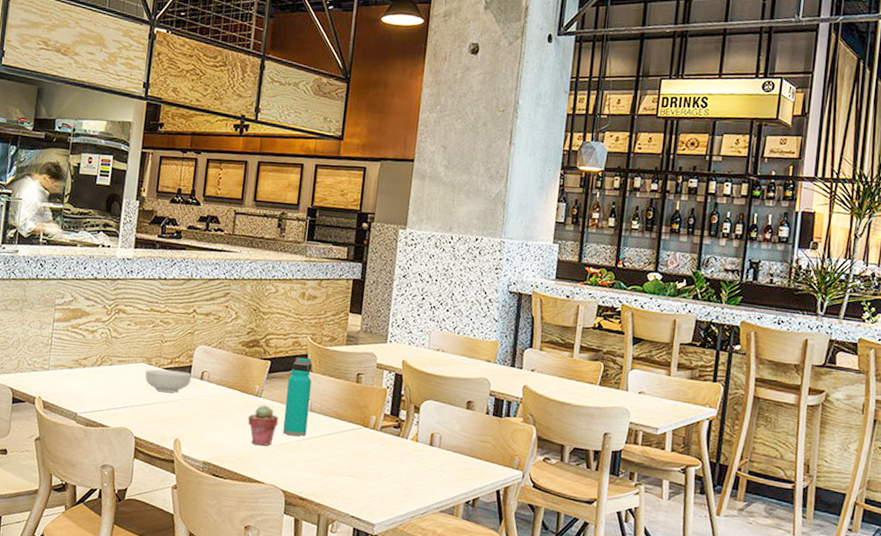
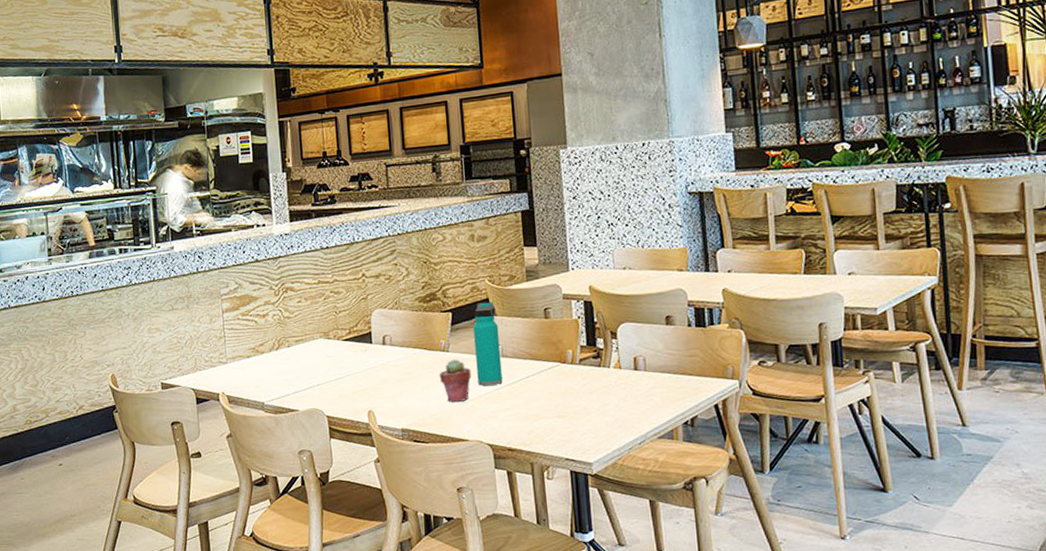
cereal bowl: present [145,369,192,393] -> none [325,339,374,365]

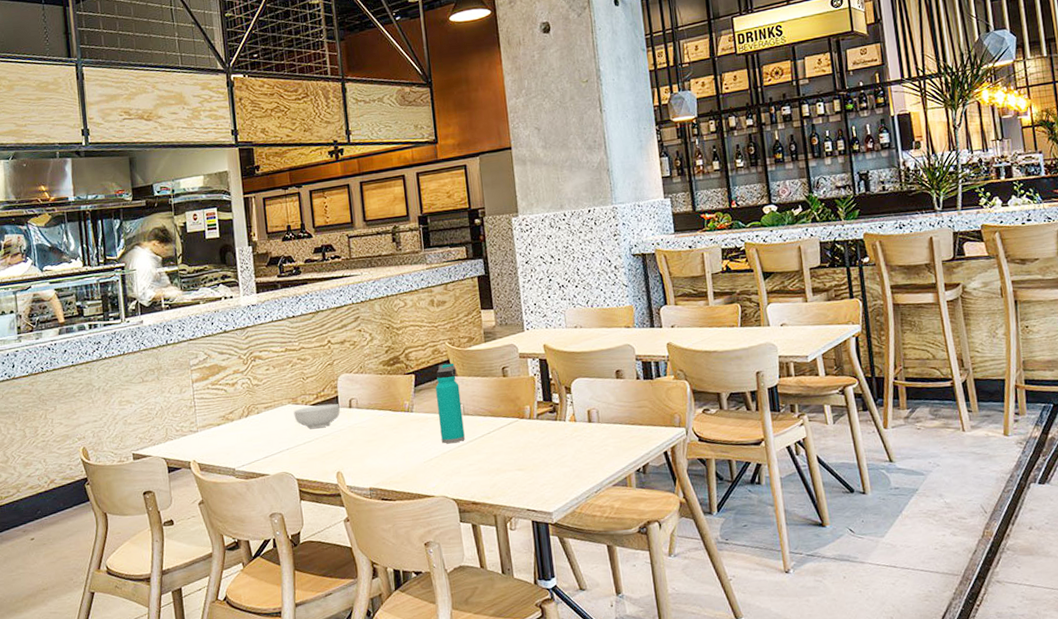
cereal bowl: none [325,339,374,365] -> present [293,403,341,429]
potted succulent: present [439,359,472,403] -> none [404,419,436,461]

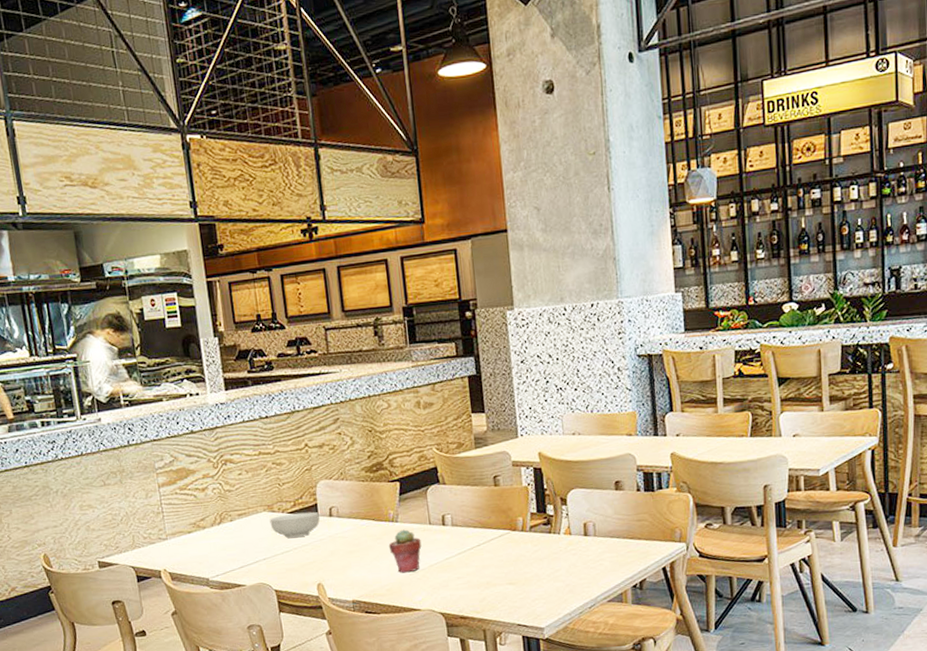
potted succulent: none [404,419,436,461] -> present [388,529,422,573]
water bottle: present [436,363,465,443] -> none [422,470,453,555]

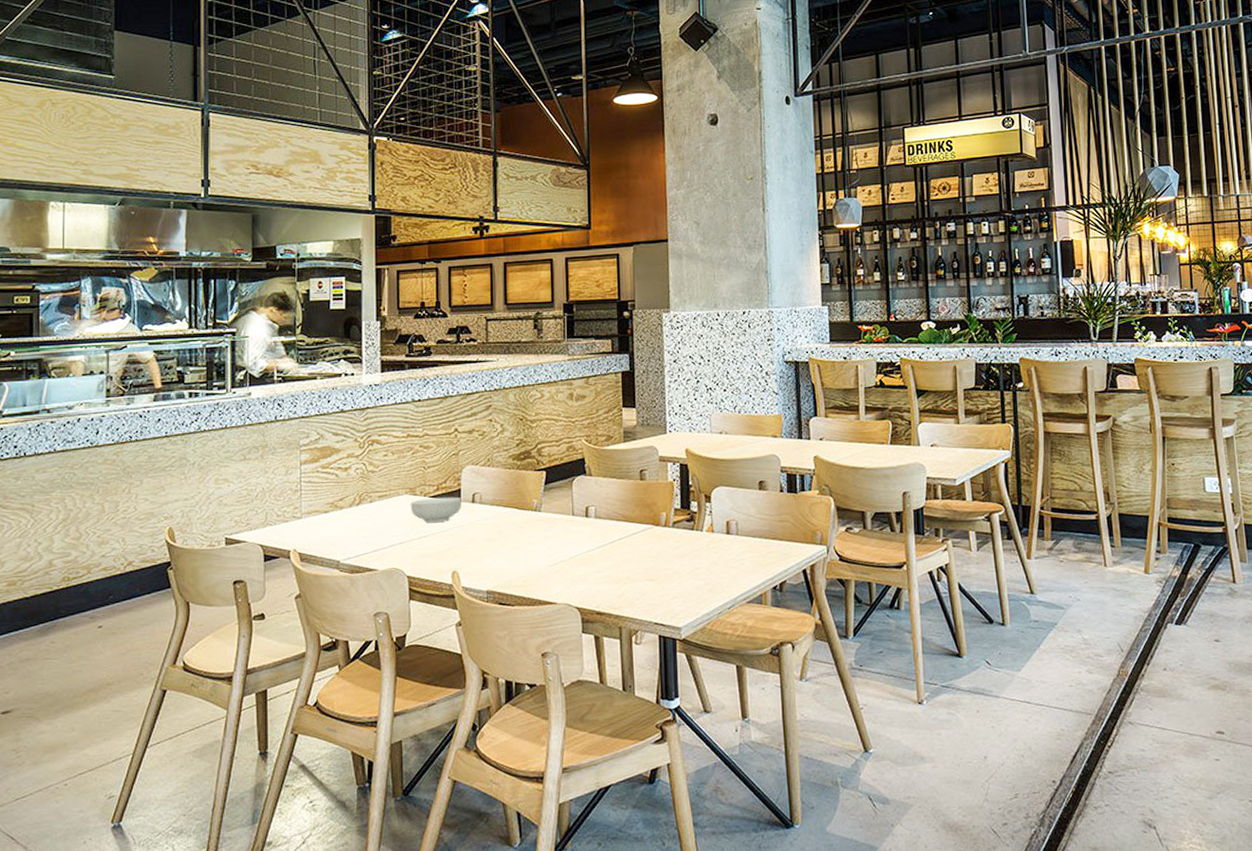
potted succulent: present [388,529,422,573] -> none [529,519,563,564]

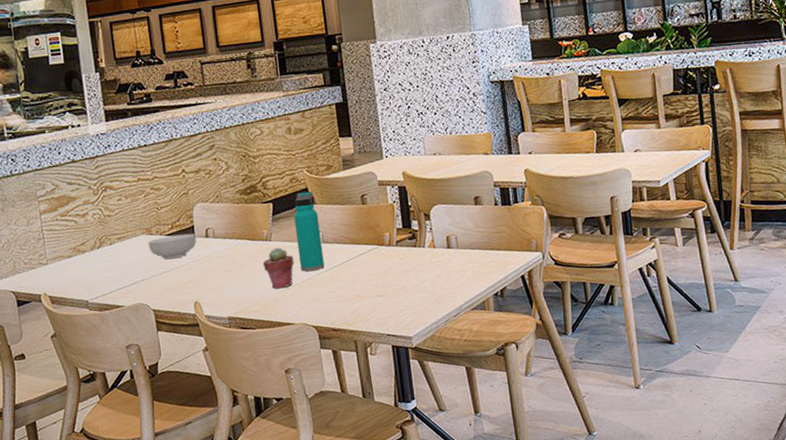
potted succulent: none [529,519,563,564] -> present [262,247,295,289]
water bottle: none [568,462,595,547] -> present [294,191,325,271]

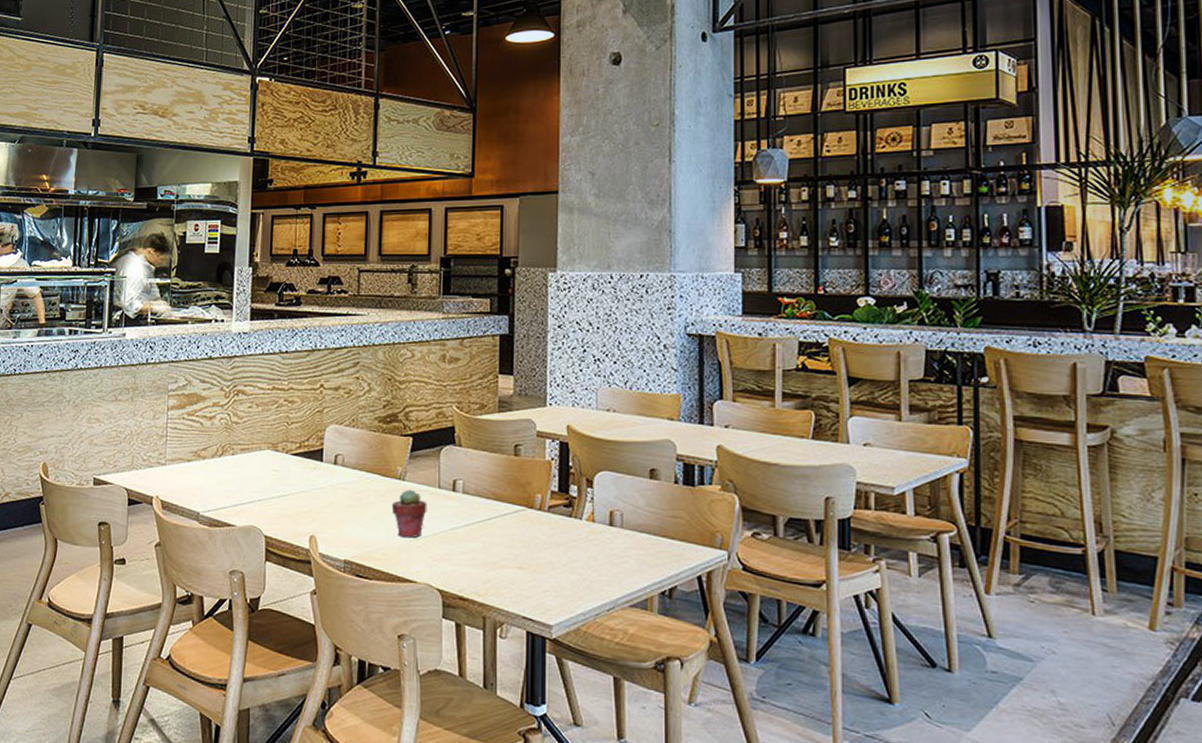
cereal bowl: present [148,233,197,259] -> none [271,455,325,482]
water bottle: present [294,191,325,271] -> none [433,430,462,524]

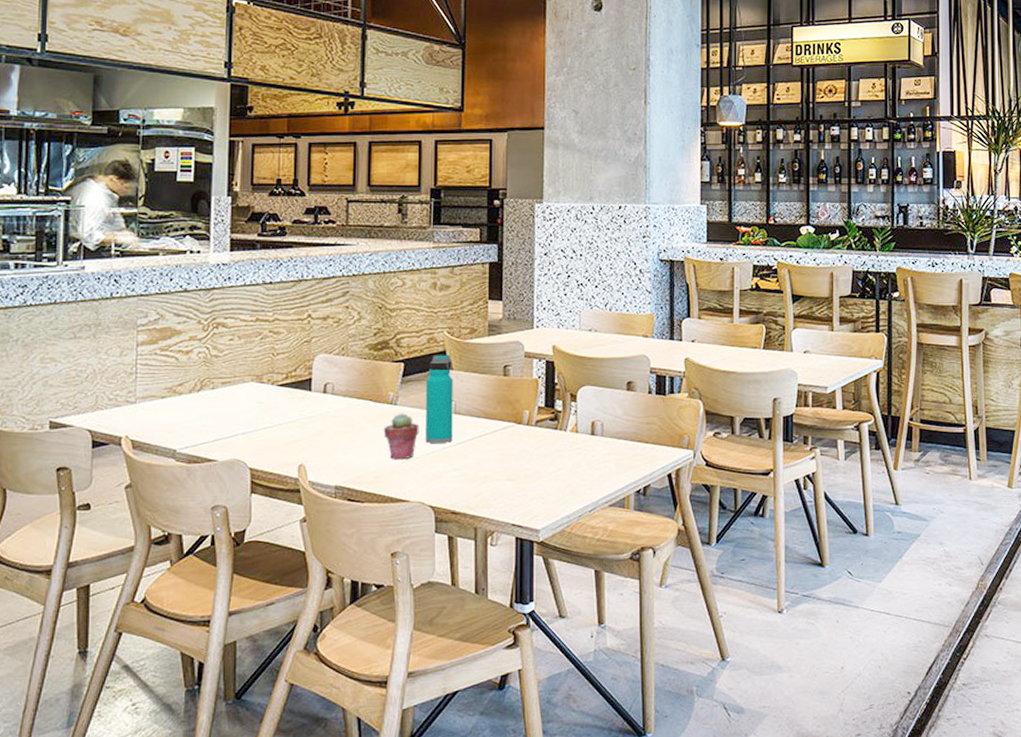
water bottle: none [433,430,462,524] -> present [426,355,453,443]

